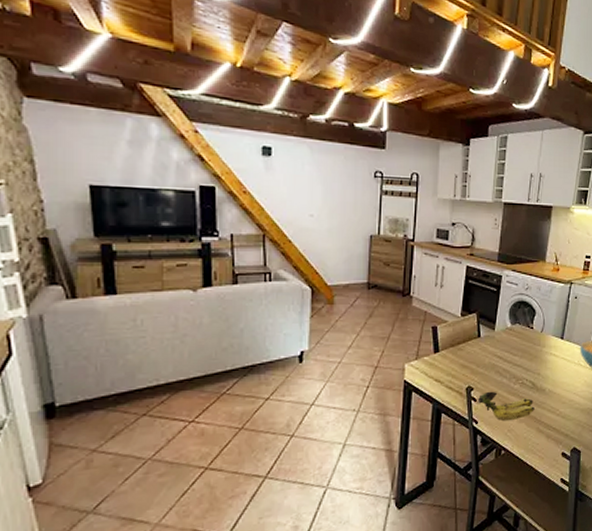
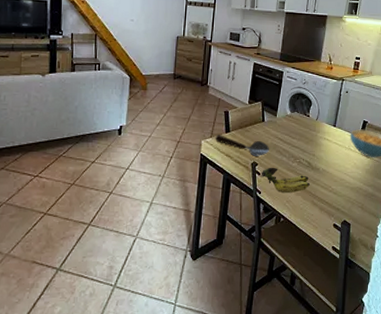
spoon: none [421,356,487,380] -> present [215,135,269,156]

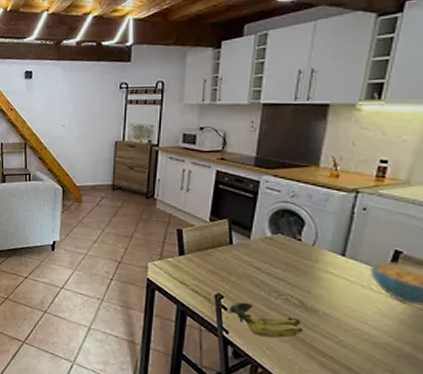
spoon: present [215,135,269,156] -> none [165,257,240,287]

